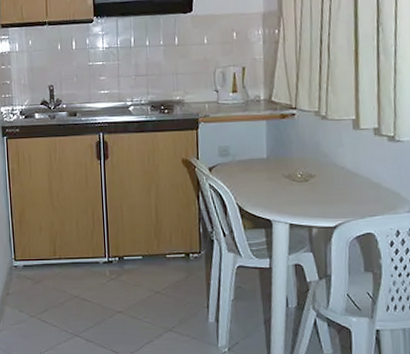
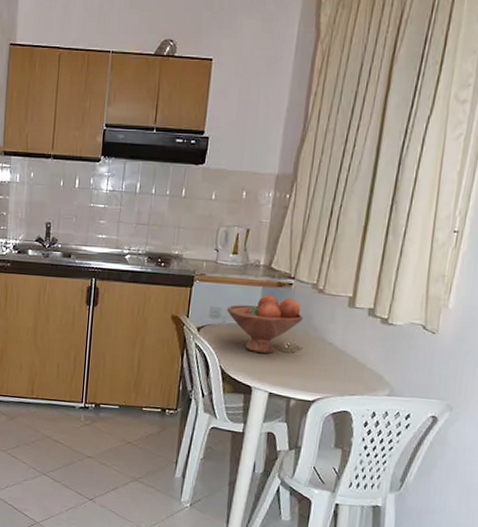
fruit bowl: none [234,128,311,185] -> present [226,295,303,353]

